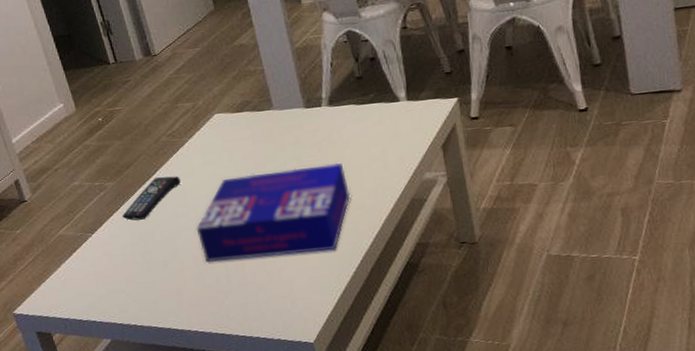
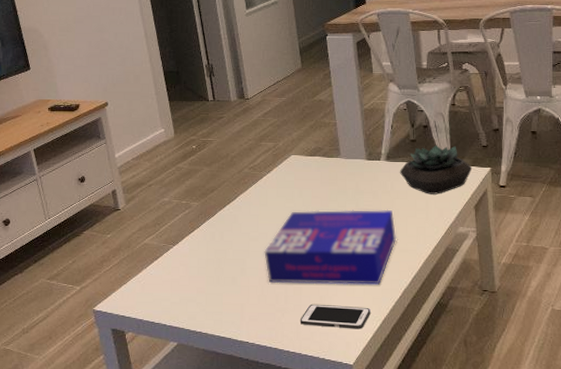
remote control: present [122,176,181,221] -> none [202,202,256,238]
cell phone: none [246,277,328,305] -> present [300,304,370,329]
succulent plant: none [345,78,435,139] -> present [399,145,473,195]

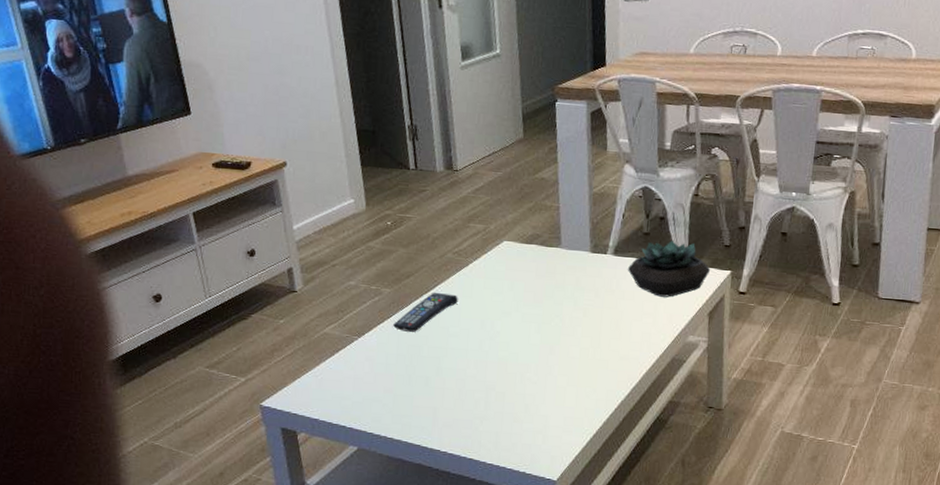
remote control: none [202,202,256,238] -> present [393,292,458,332]
board game: present [264,209,397,285] -> none [464,306,618,395]
cell phone: present [300,304,370,329] -> none [500,411,581,443]

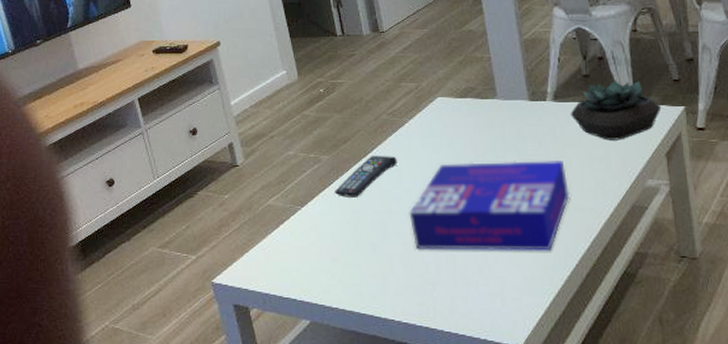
board game: none [464,306,618,395] -> present [409,159,570,251]

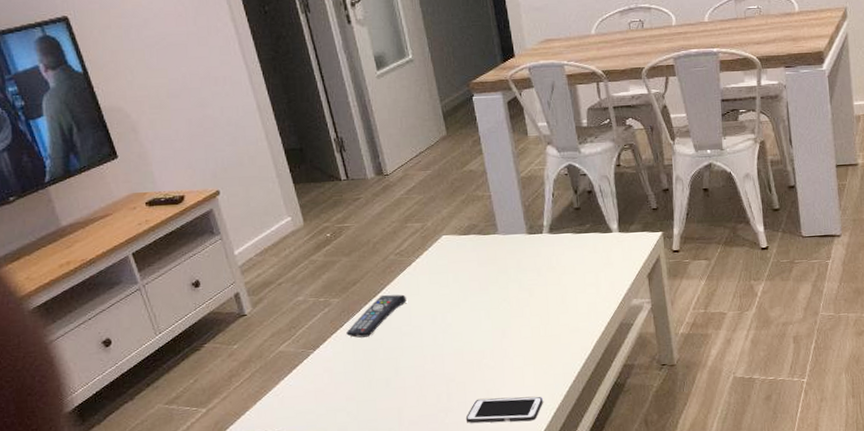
board game: present [409,159,570,251] -> none [419,287,566,381]
cell phone: none [454,274,541,305] -> present [465,396,543,424]
succulent plant: present [570,80,662,140] -> none [564,212,643,267]

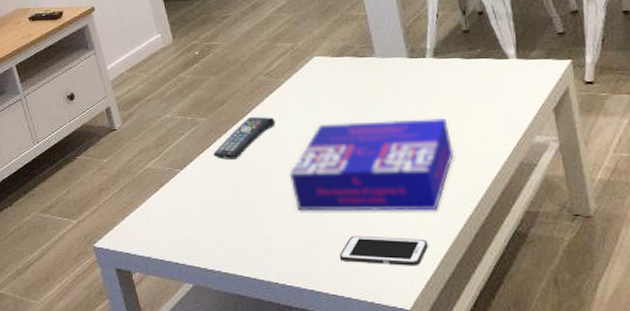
board game: none [419,287,566,381] -> present [289,117,455,211]

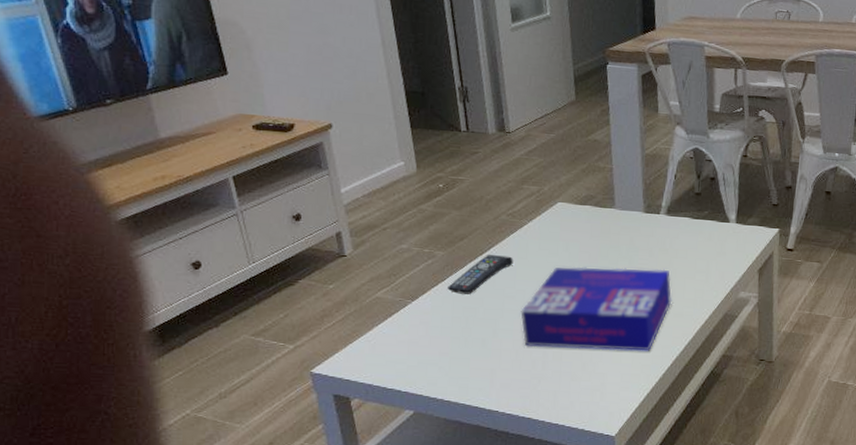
cell phone: present [339,235,428,266] -> none [558,370,638,399]

